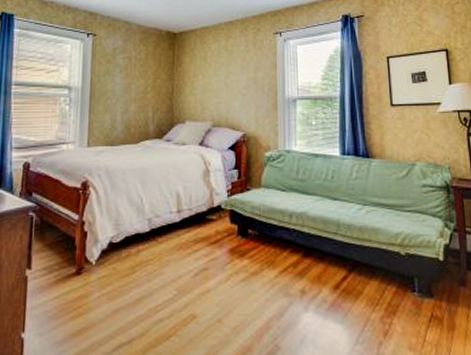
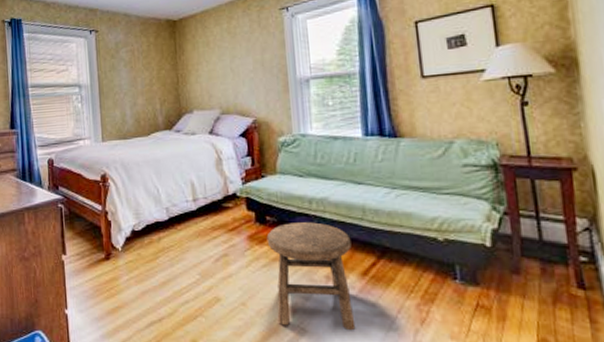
stool: none [247,236,326,346] -> present [266,222,356,331]

